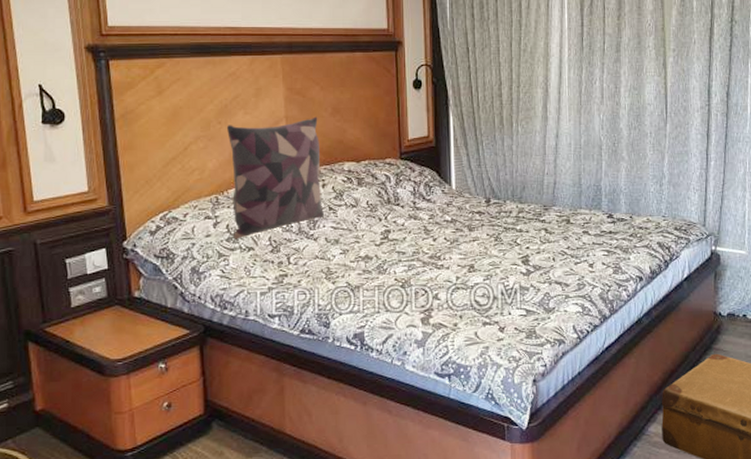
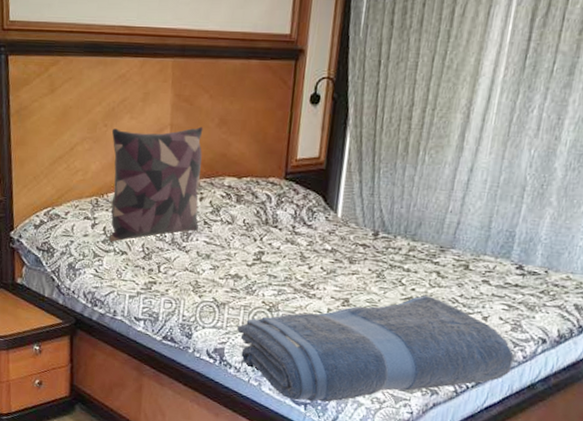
towel: none [374,252,621,374] -> present [237,295,515,403]

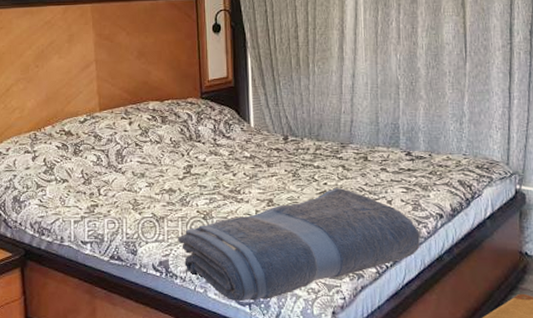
pillow: present [109,126,203,243] -> none [43,60,132,172]

